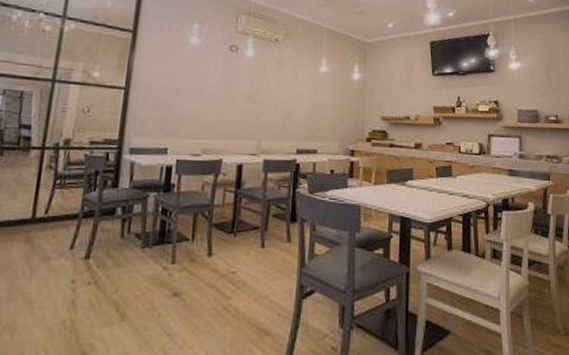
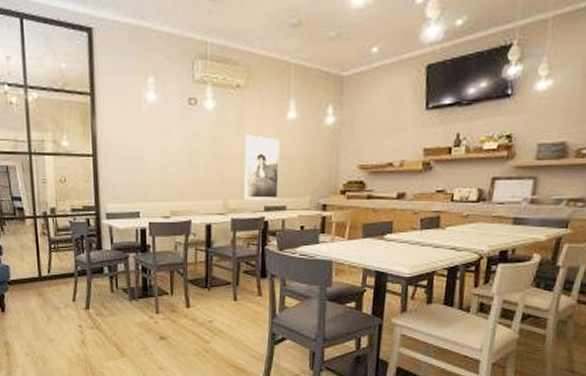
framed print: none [278,82,313,143] -> present [244,135,280,200]

